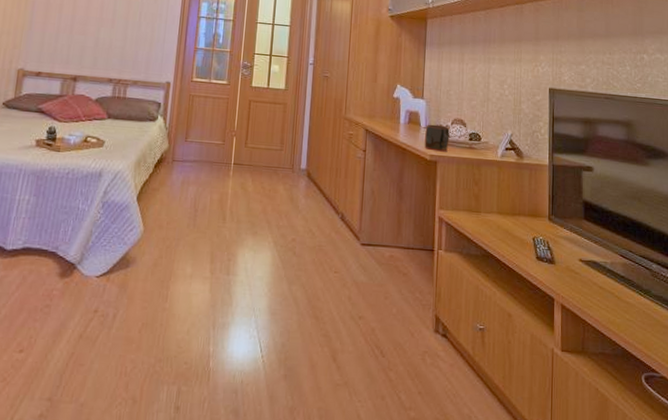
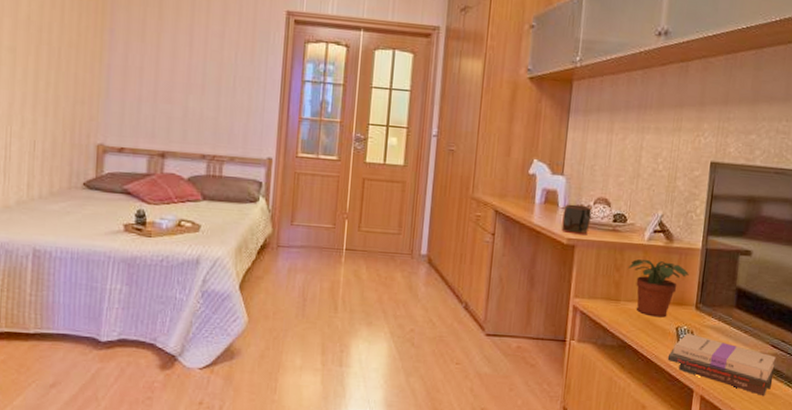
potted plant: none [486,174,540,228] -> present [629,259,689,318]
books: none [527,244,626,304] -> present [667,334,776,395]

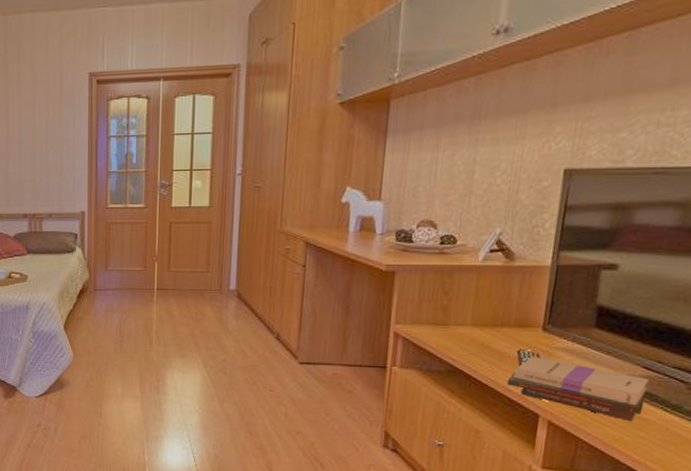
mug: present [561,204,592,235] -> none [379,229,414,260]
potted plant: present [629,259,689,318] -> none [459,280,535,341]

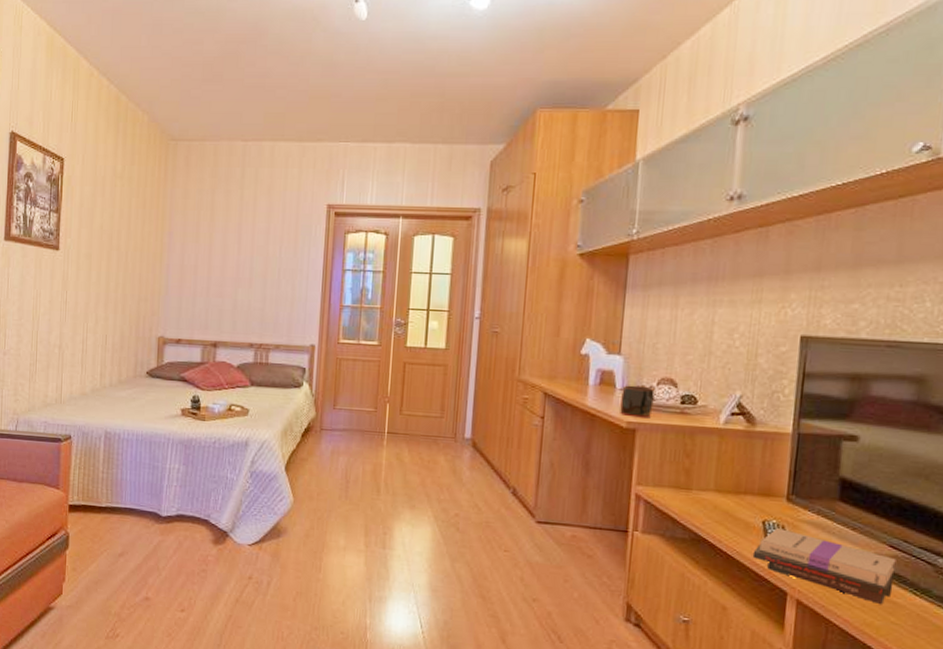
mug: none [379,229,414,260] -> present [620,385,655,418]

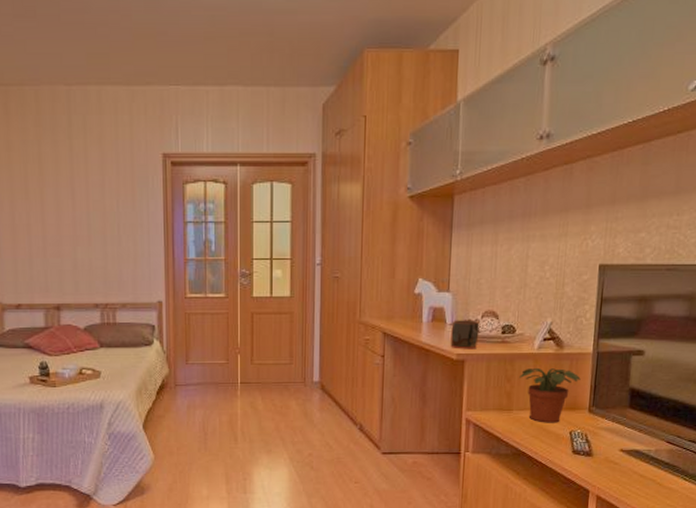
potted plant: none [701,444,777,510] -> present [520,367,581,423]
books: present [752,528,896,604] -> none [562,437,672,491]

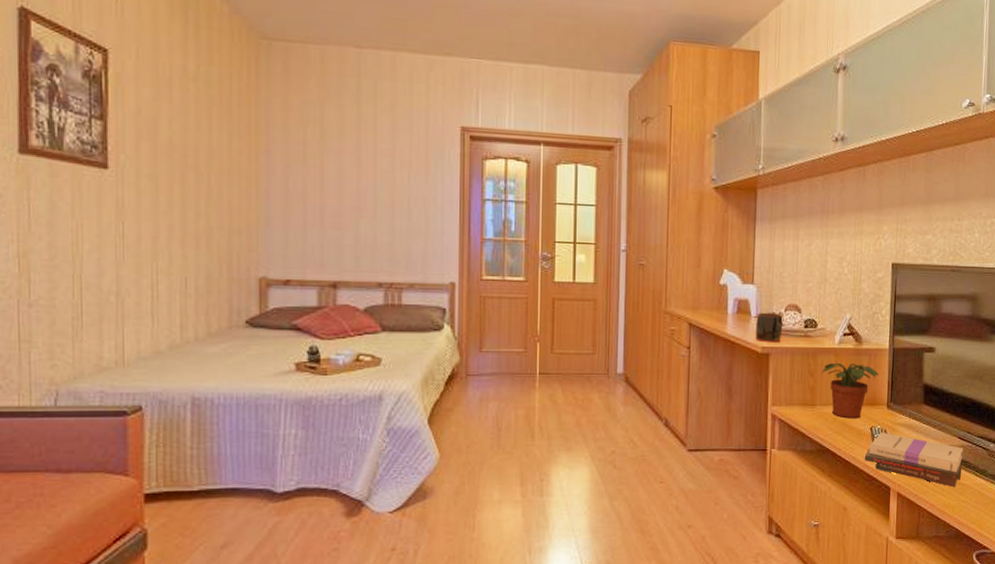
books: none [562,437,672,491] -> present [864,433,963,487]

